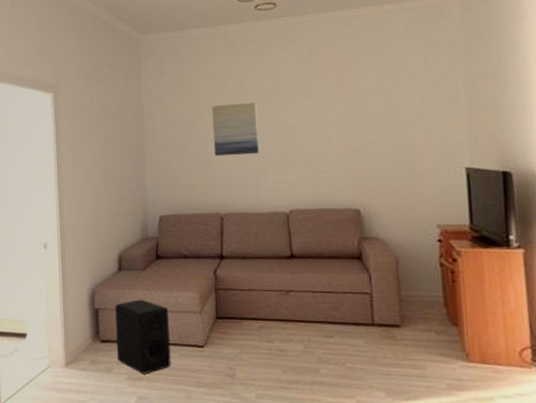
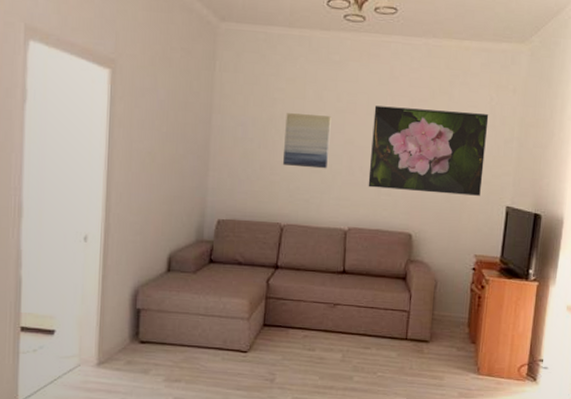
speaker: present [115,299,171,374] -> none [155,302,216,377]
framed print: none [298,74,432,167] -> present [368,106,489,196]

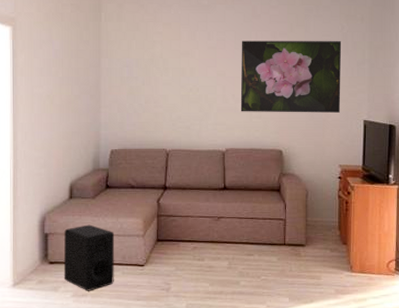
speaker: none [155,302,216,377] -> present [63,224,115,291]
wall art: present [282,113,331,169] -> none [164,53,204,99]

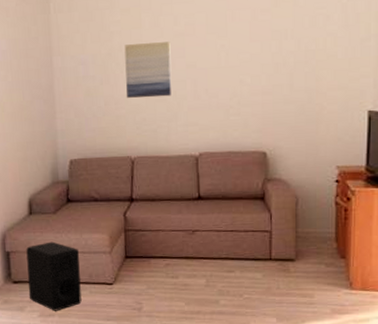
wall art: none [164,53,204,99] -> present [124,42,172,98]
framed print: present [240,41,342,113] -> none [214,14,340,109]

